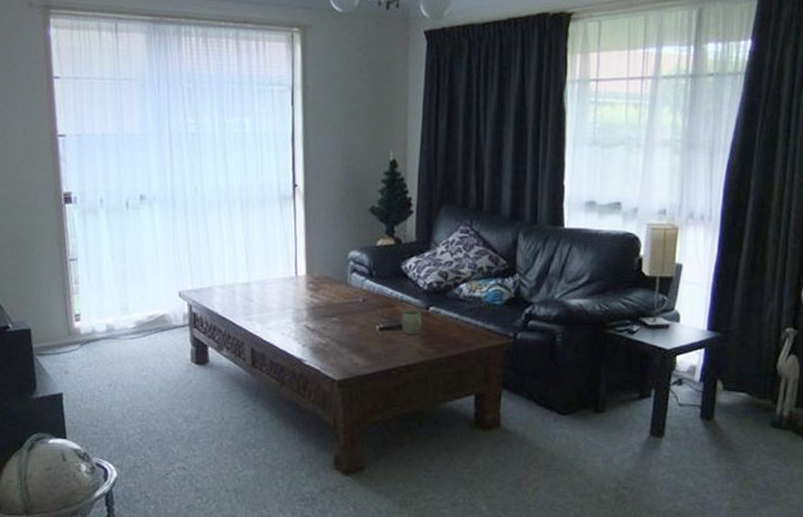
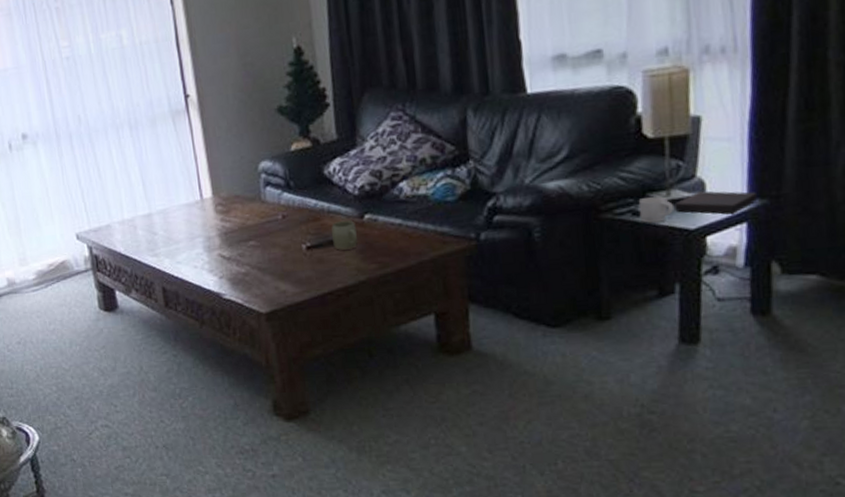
mug: none [633,321,658,341] -> present [638,196,675,223]
book: none [658,321,714,341] -> present [674,190,758,214]

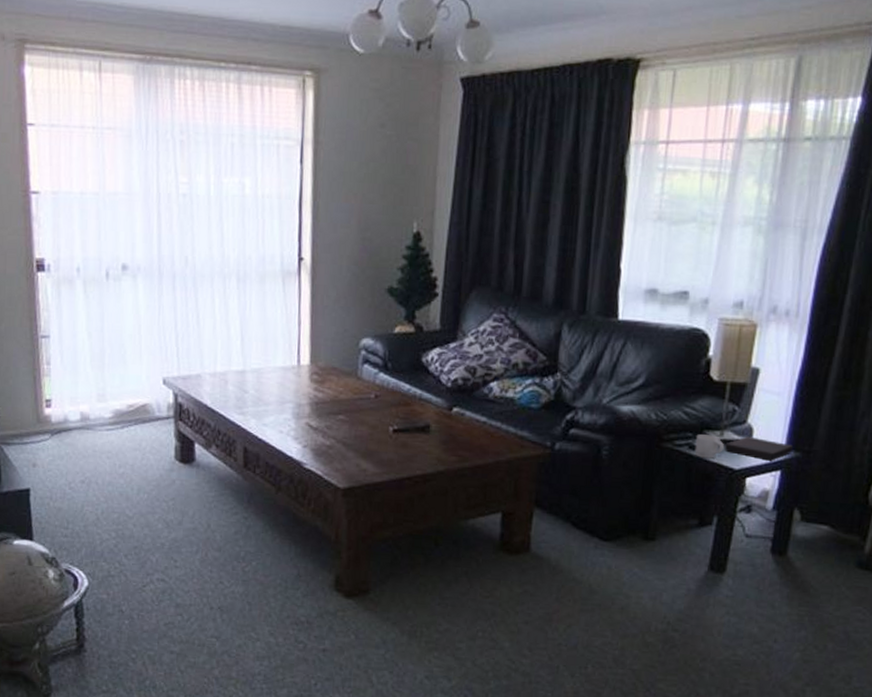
mug: present [331,220,358,250] -> none [418,409,444,439]

